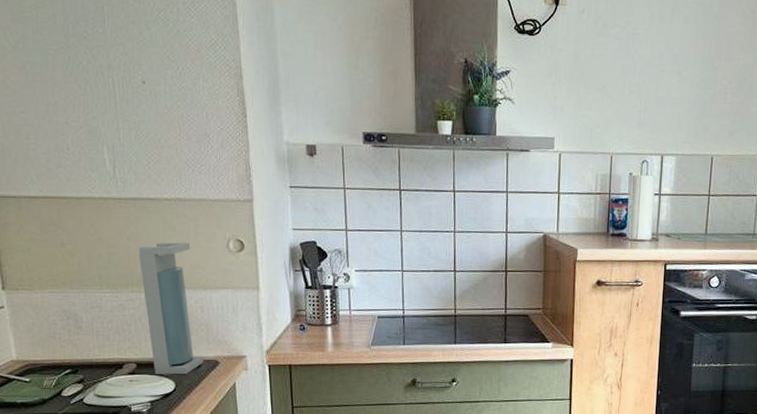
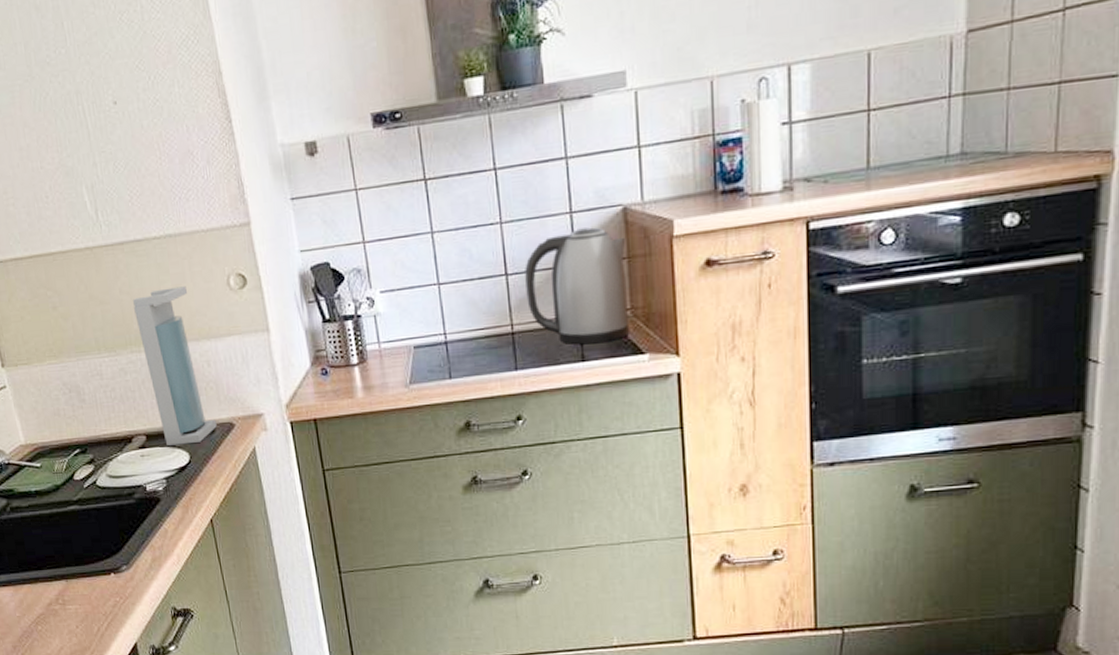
kettle: none [468,245,544,331] -> present [525,227,630,345]

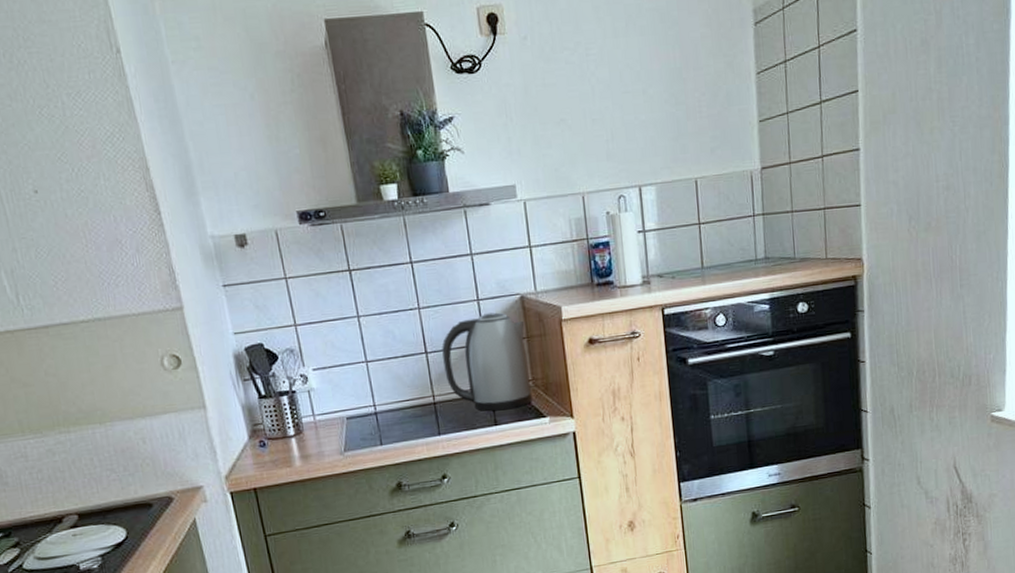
soap dispenser: present [133,286,217,446] -> none [60,367,155,523]

